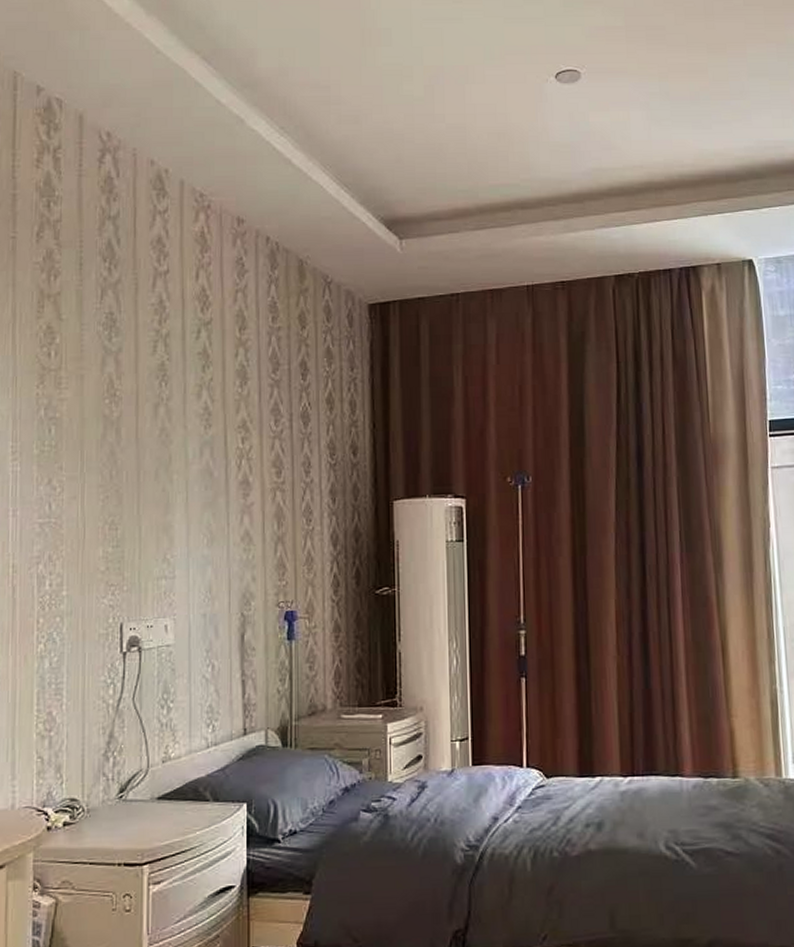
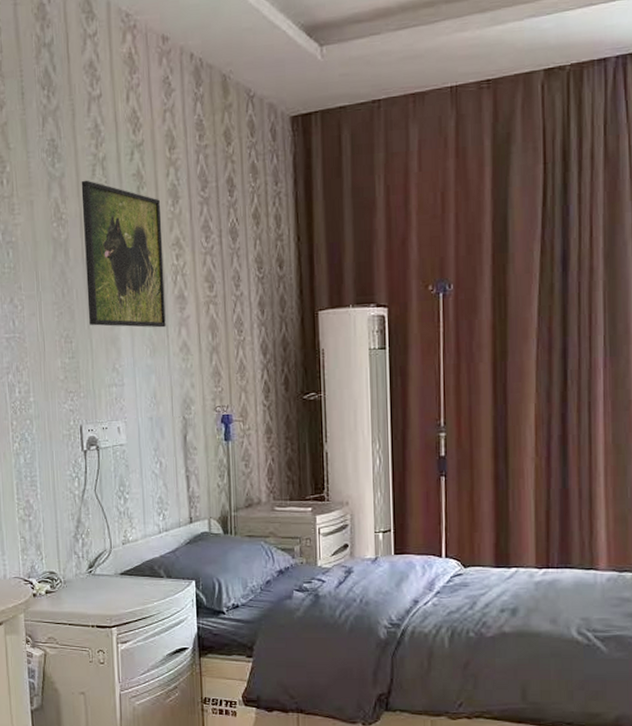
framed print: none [138,356,228,515] -> present [81,180,166,328]

